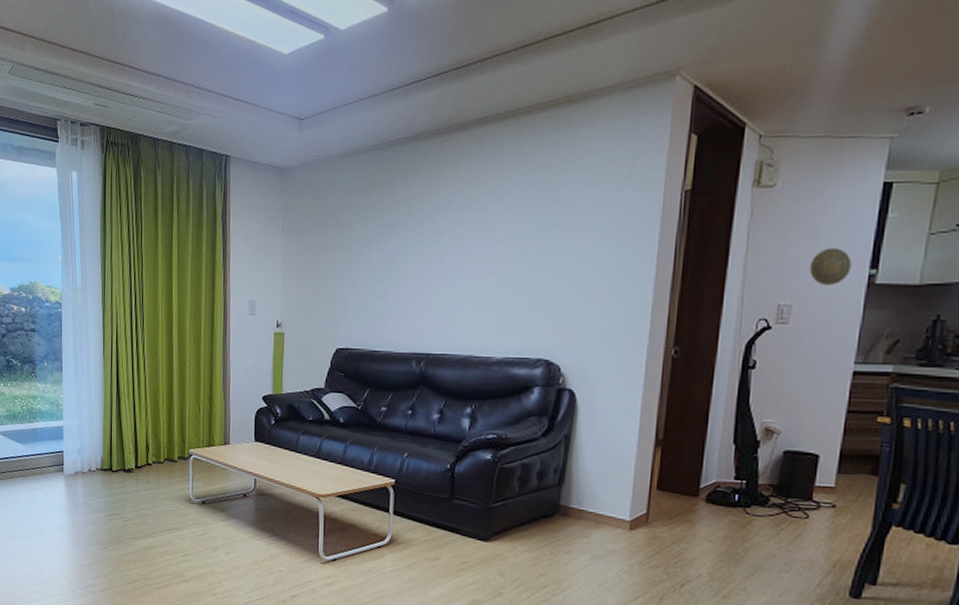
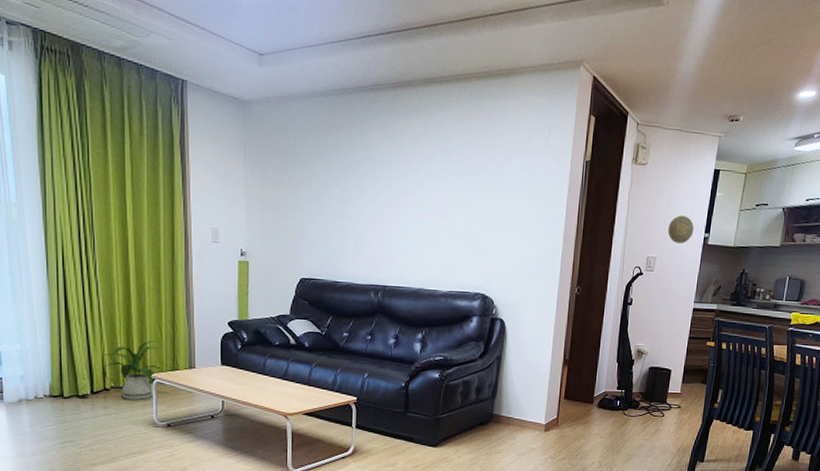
house plant: none [142,416,206,476] -> present [98,340,169,400]

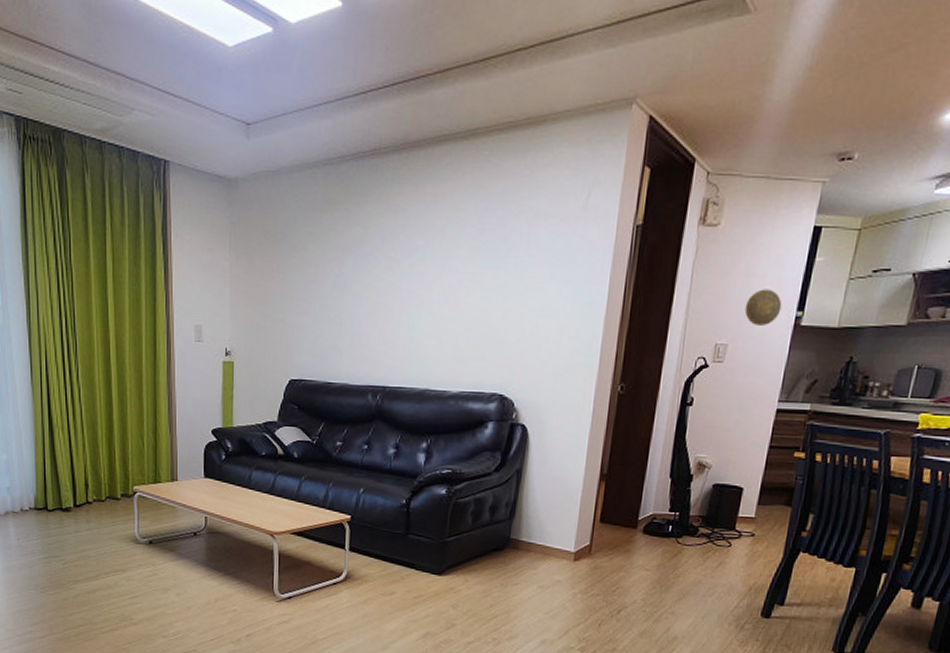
house plant: present [98,340,169,400] -> none [81,450,151,515]

